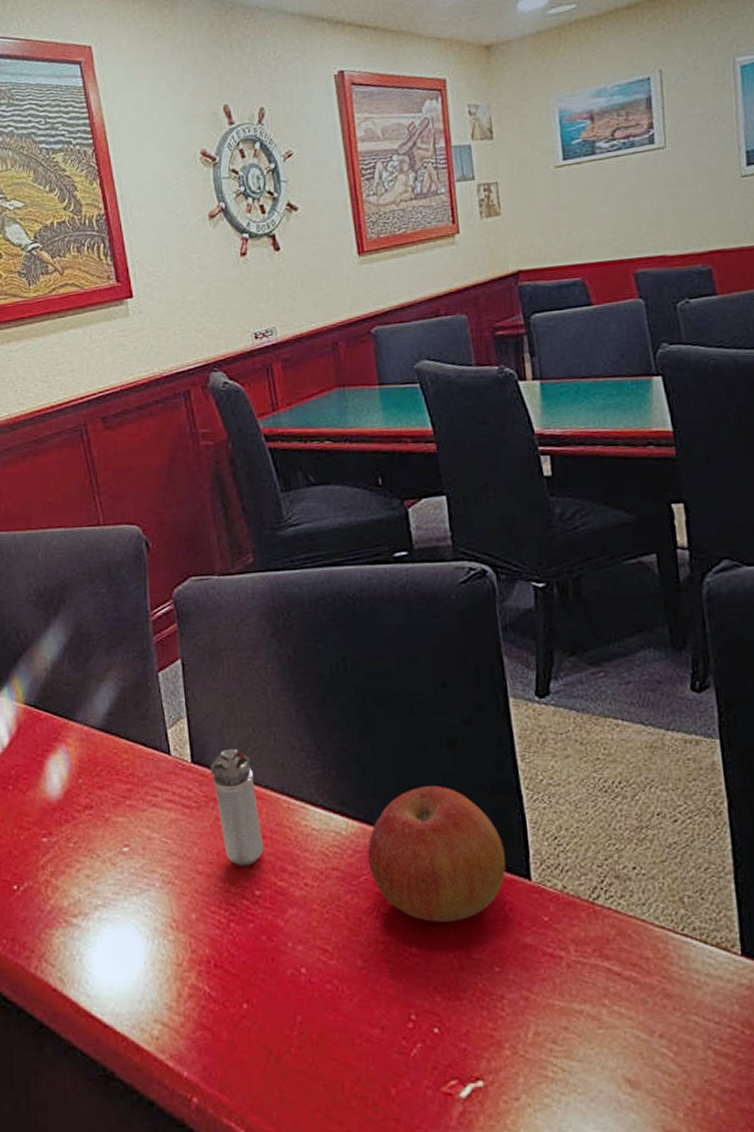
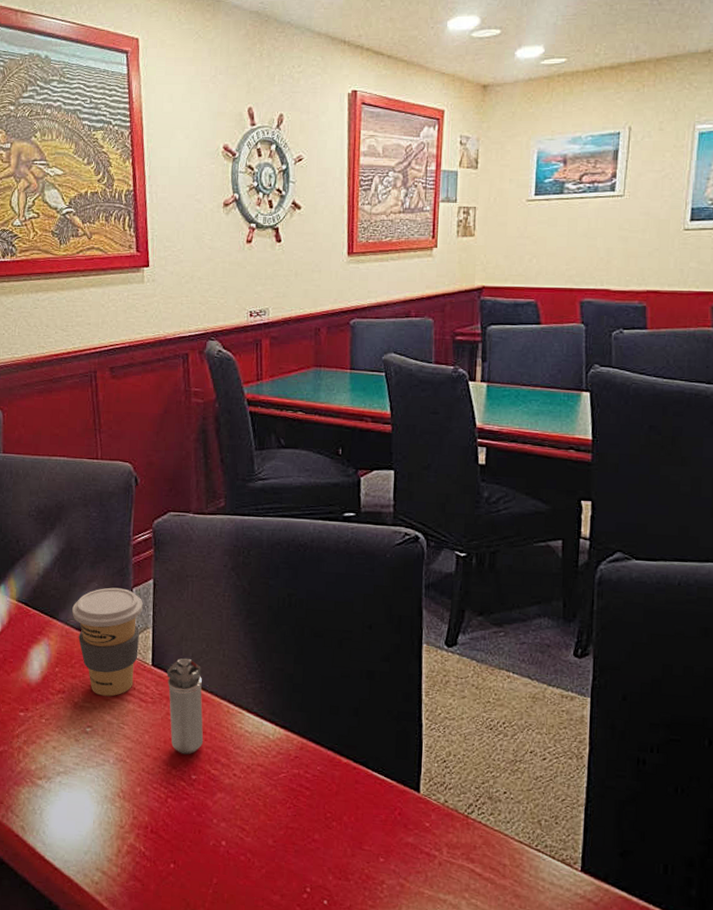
coffee cup: none [90,674,174,806] -> present [72,587,143,697]
apple: present [367,786,506,922] -> none [288,707,402,819]

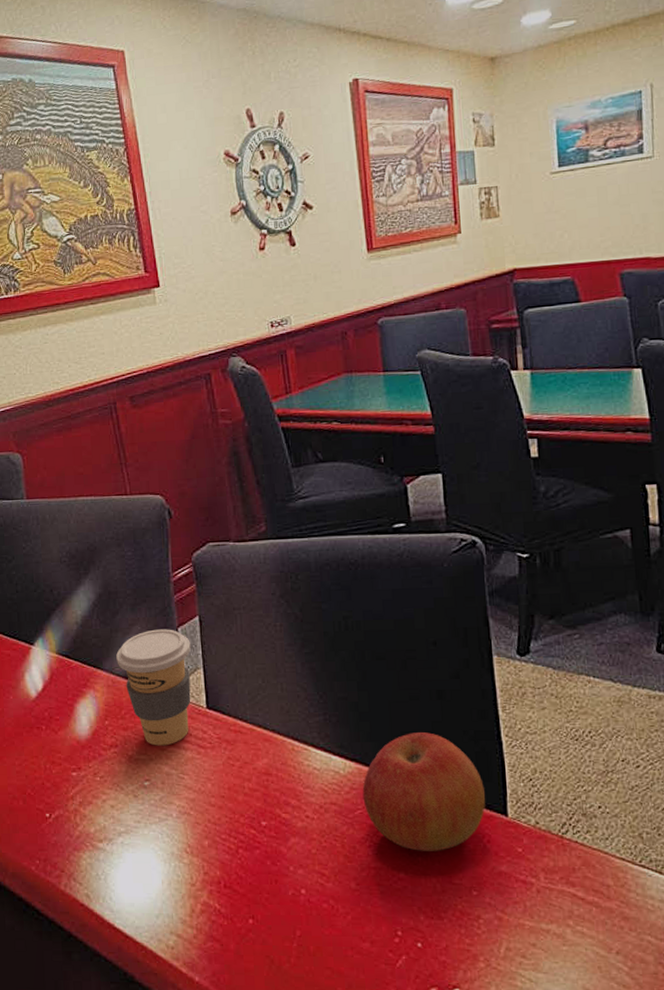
shaker: present [167,658,204,755] -> none [223,696,270,800]
apple: none [288,707,402,819] -> present [362,732,486,851]

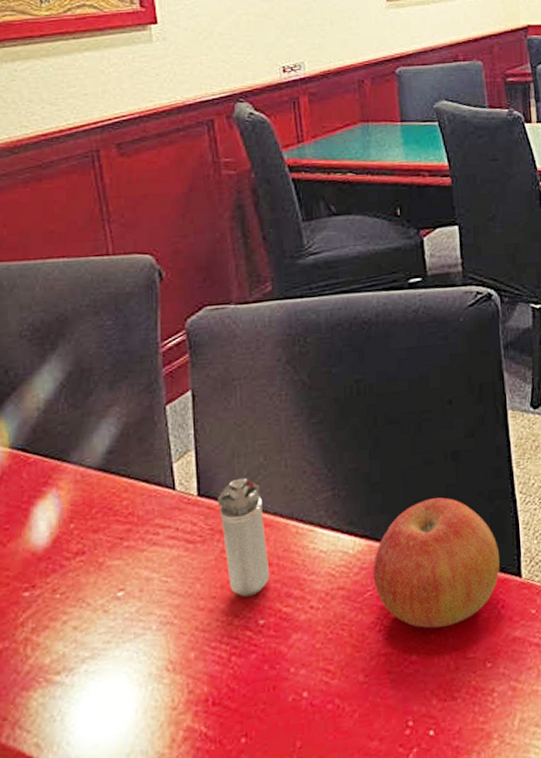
coffee cup: present [116,629,191,746] -> none [88,407,181,547]
shaker: none [223,696,270,800] -> present [217,477,270,597]

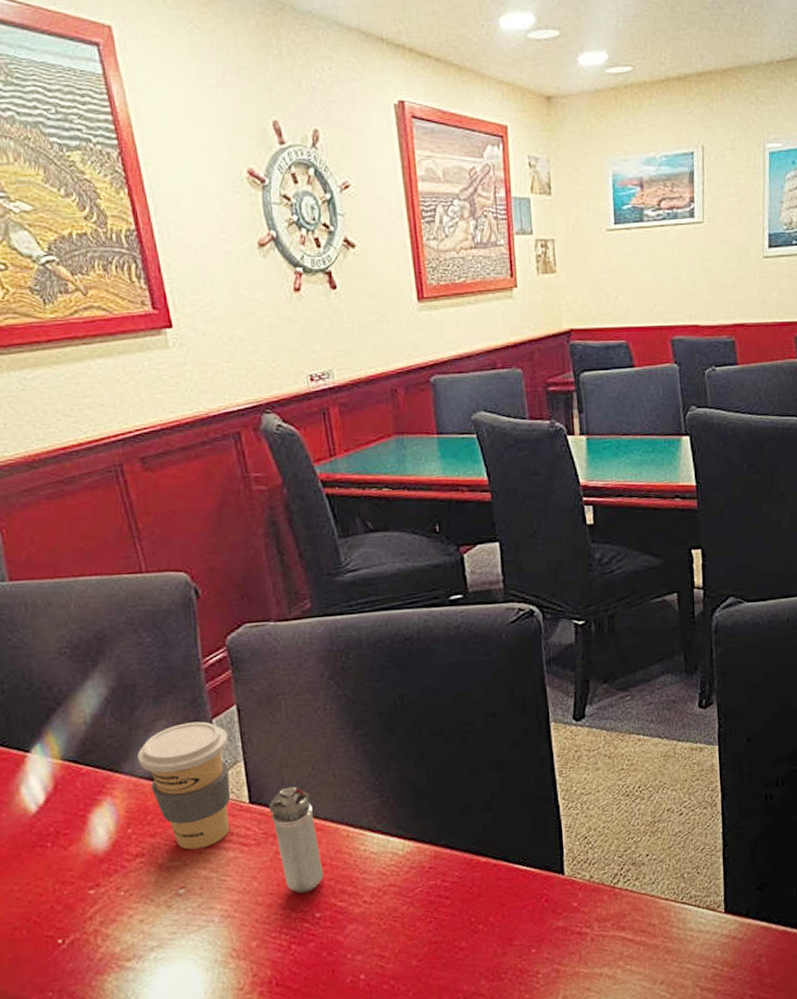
coffee cup: none [88,407,181,547] -> present [137,721,231,850]
apple: present [372,497,500,629] -> none [422,803,544,920]

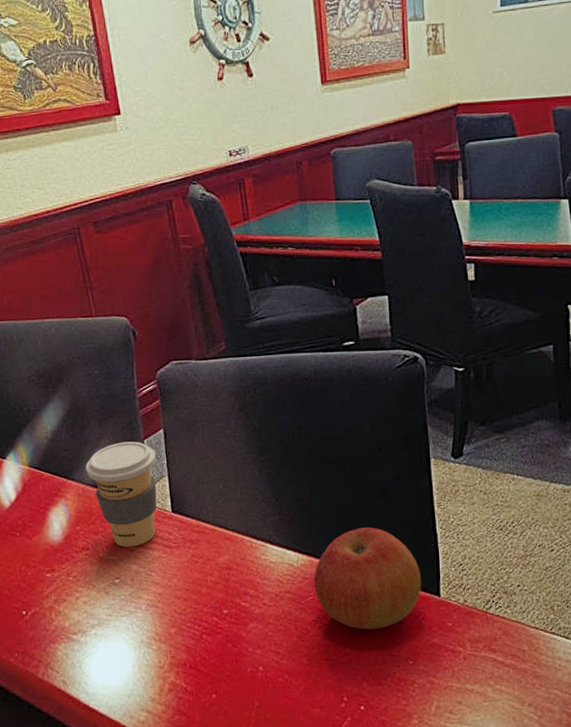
shaker: present [269,786,324,894] -> none [187,500,231,592]
apple: none [422,803,544,920] -> present [313,527,422,629]

